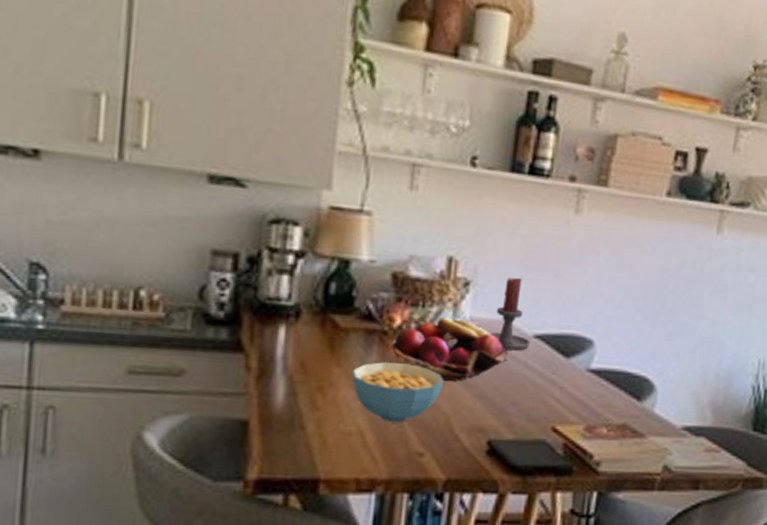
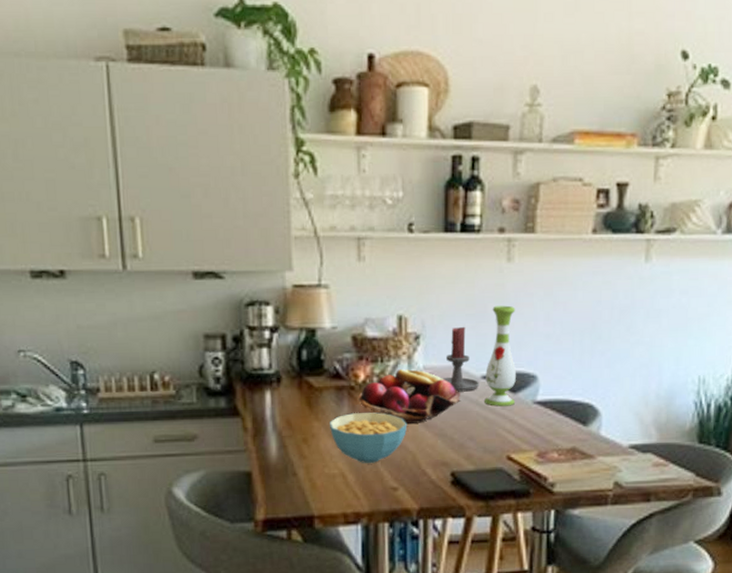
vase: none [534,259,579,372] -> present [484,305,516,407]

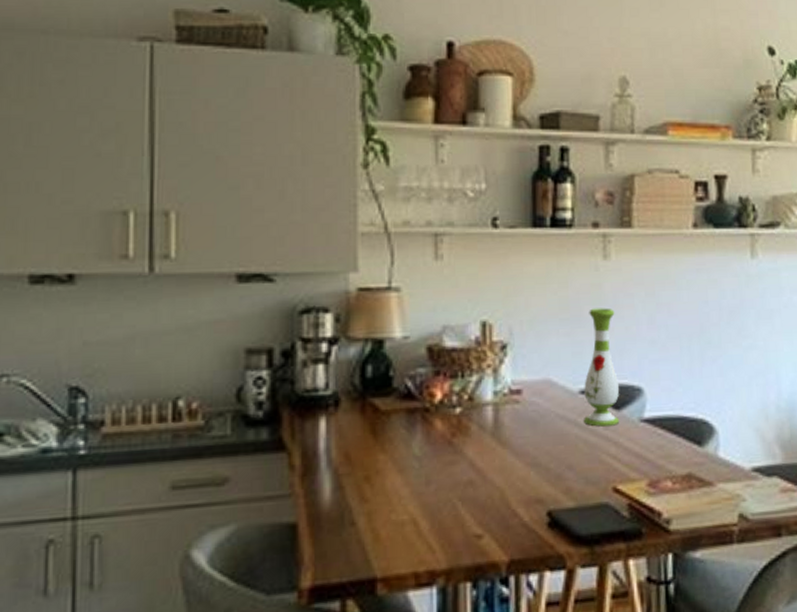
cereal bowl: present [330,412,408,463] -> none [399,439,494,505]
fruit basket: present [358,368,460,424] -> none [434,384,556,452]
candle holder: present [442,326,480,392] -> none [534,332,578,411]

